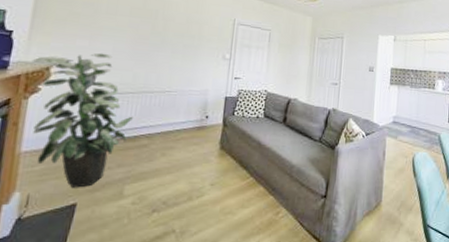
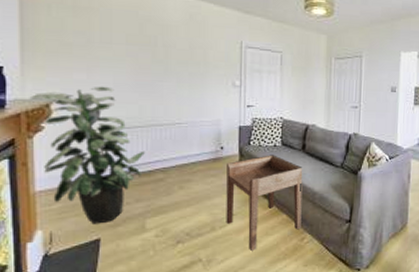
side table: none [203,125,283,223] -> present [226,155,303,251]

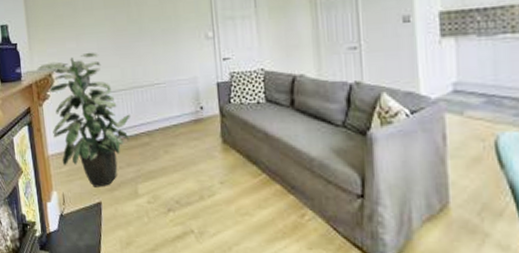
side table: present [226,155,303,251] -> none [208,113,300,225]

